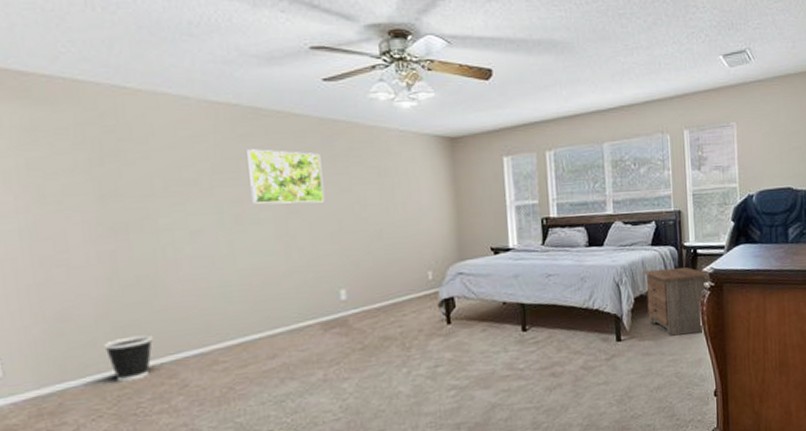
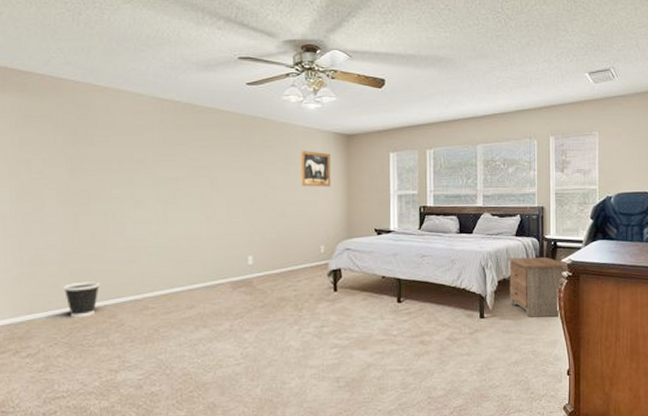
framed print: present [247,149,325,204] -> none [183,137,241,183]
wall art: none [395,159,436,203] -> present [300,151,331,187]

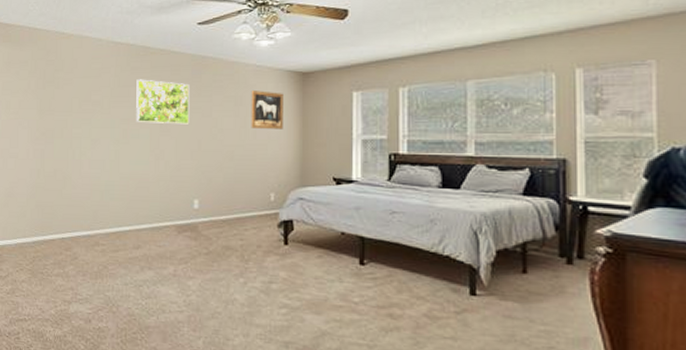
wastebasket: present [63,281,101,318] -> none [29,214,60,248]
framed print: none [183,137,241,183] -> present [136,79,190,124]
nightstand: present [506,257,564,318] -> none [509,222,600,308]

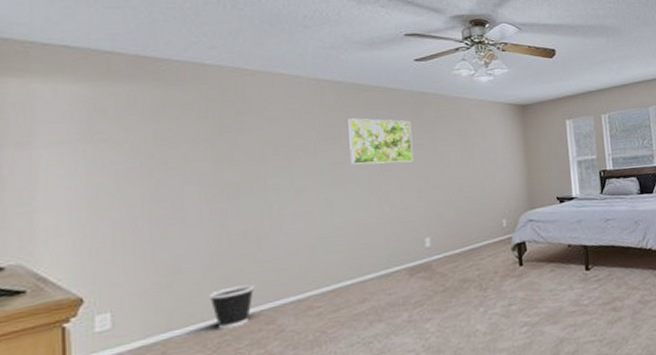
wastebasket: none [29,214,60,248] -> present [208,284,255,330]
wall art: present [251,91,284,130] -> none [475,123,509,160]

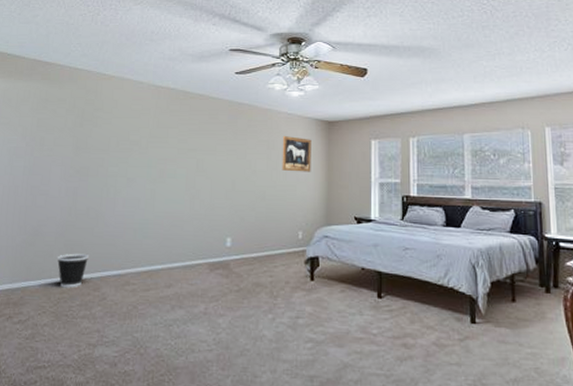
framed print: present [348,118,414,165] -> none [173,121,226,166]
wall art: none [475,123,509,160] -> present [282,136,312,172]

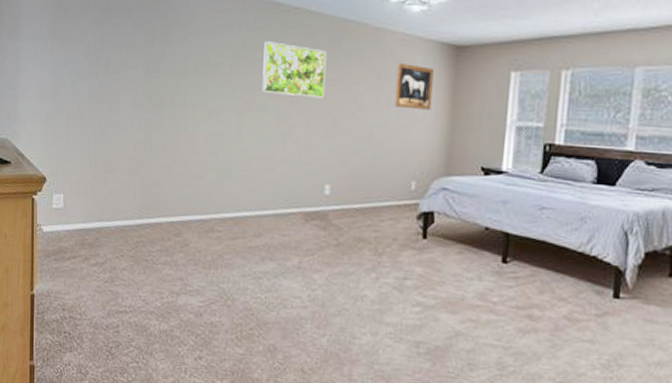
wastebasket: present [57,253,90,288] -> none [132,193,169,232]
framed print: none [173,121,226,166] -> present [262,41,327,98]

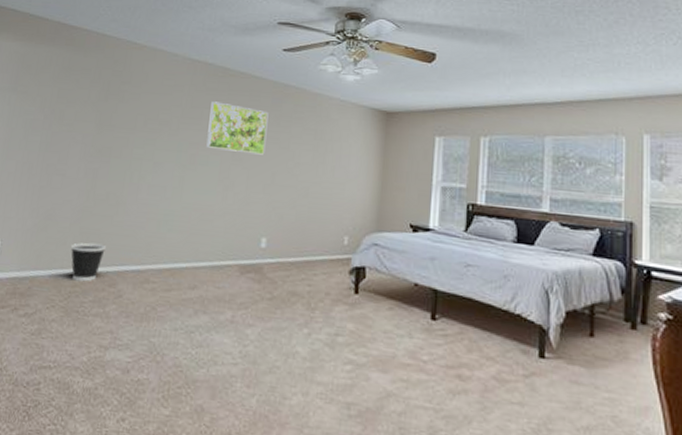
wastebasket: none [132,193,169,232] -> present [70,242,107,282]
wall art: present [394,63,434,110] -> none [329,126,366,169]

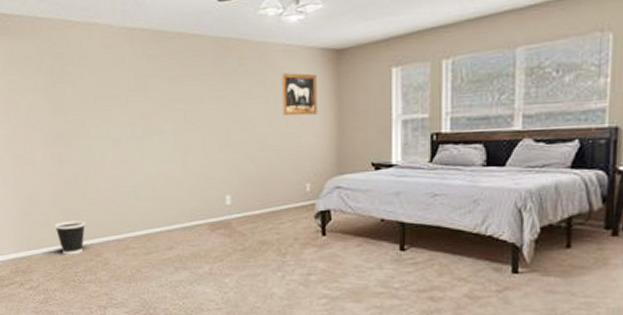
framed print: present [206,101,269,155] -> none [154,68,216,117]
wall art: none [329,126,366,169] -> present [281,73,318,116]

